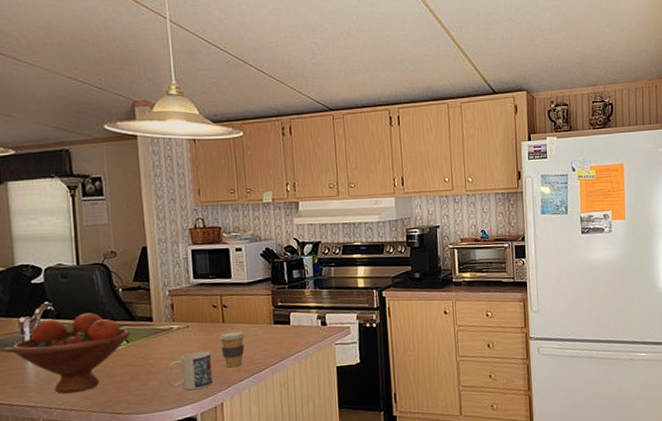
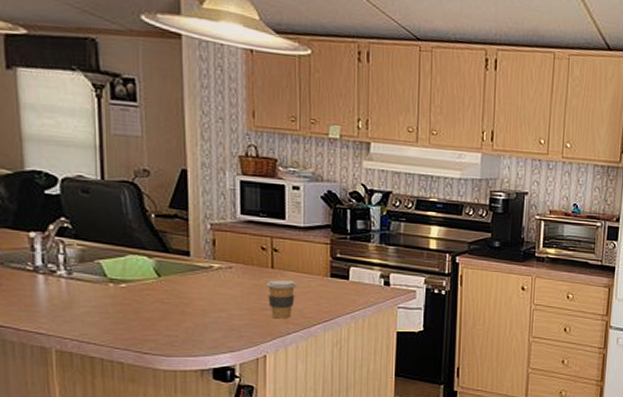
fruit bowl: present [11,312,131,394] -> none [18,236,163,325]
mug: present [166,351,212,390] -> none [203,296,255,338]

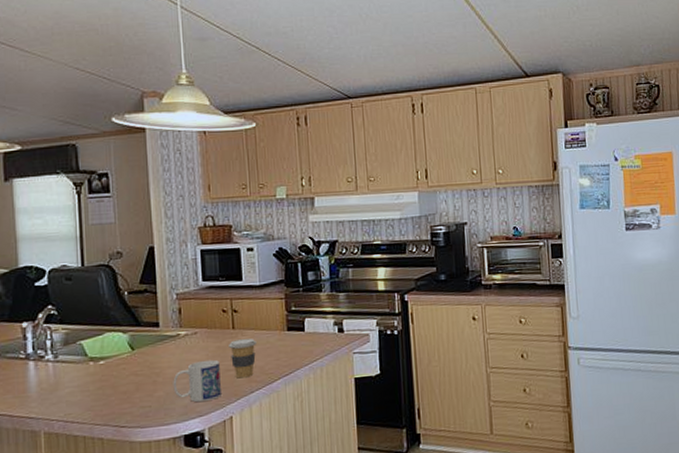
mug: none [203,296,255,338] -> present [173,359,221,403]

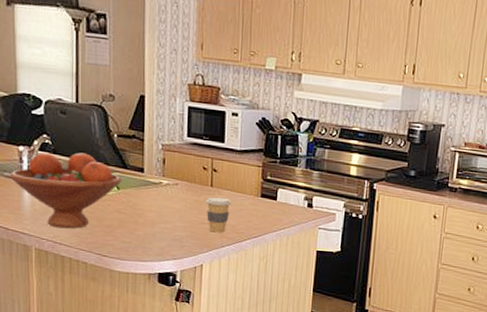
fruit bowl: none [12,317,136,405] -> present [9,152,122,229]
mug: present [173,359,221,403] -> none [152,210,196,248]

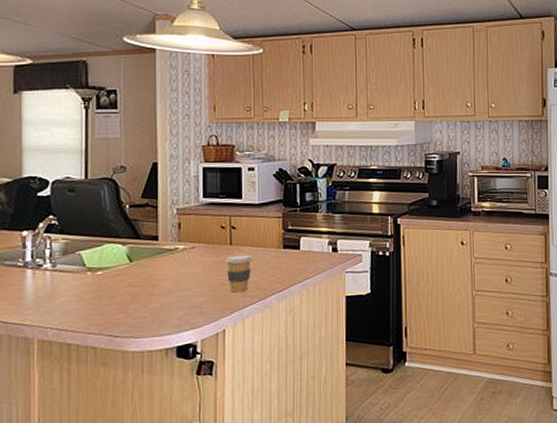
fruit bowl: present [9,152,122,229] -> none [11,229,135,314]

